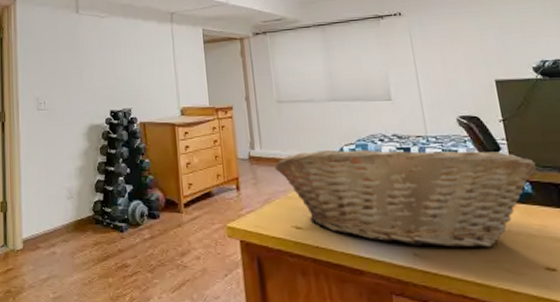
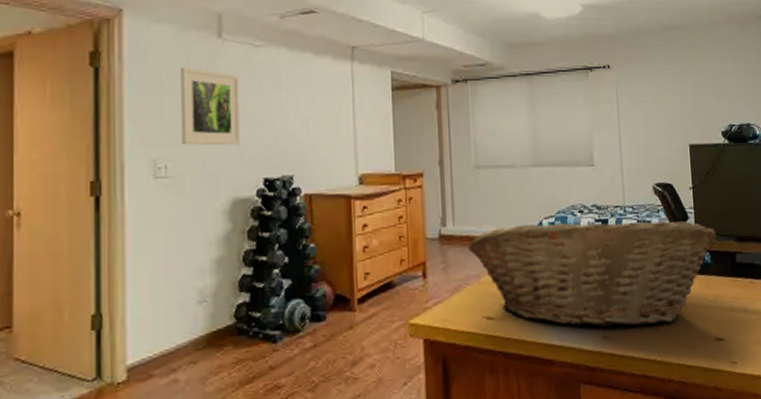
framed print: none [53,34,94,88] -> present [181,67,241,146]

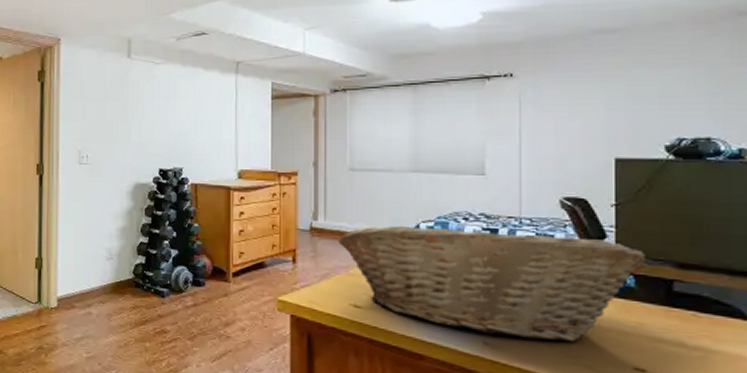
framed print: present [181,67,241,146] -> none [99,81,143,142]

